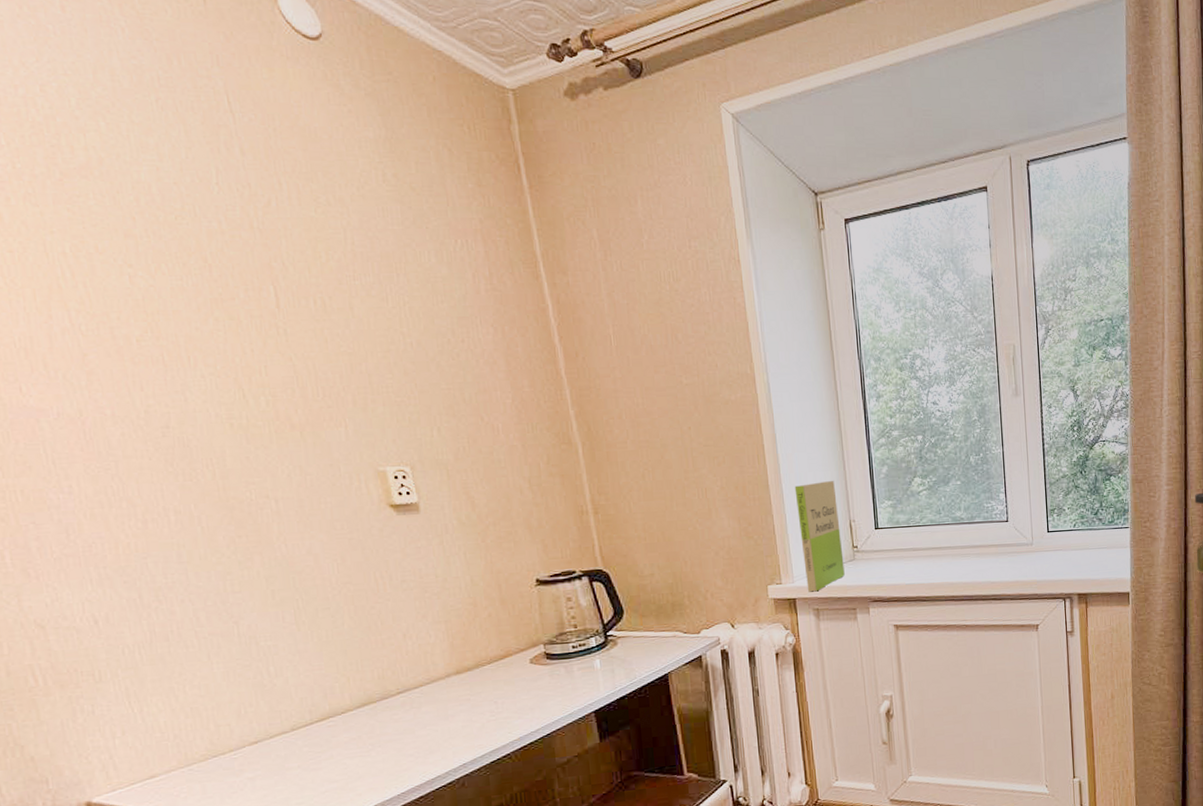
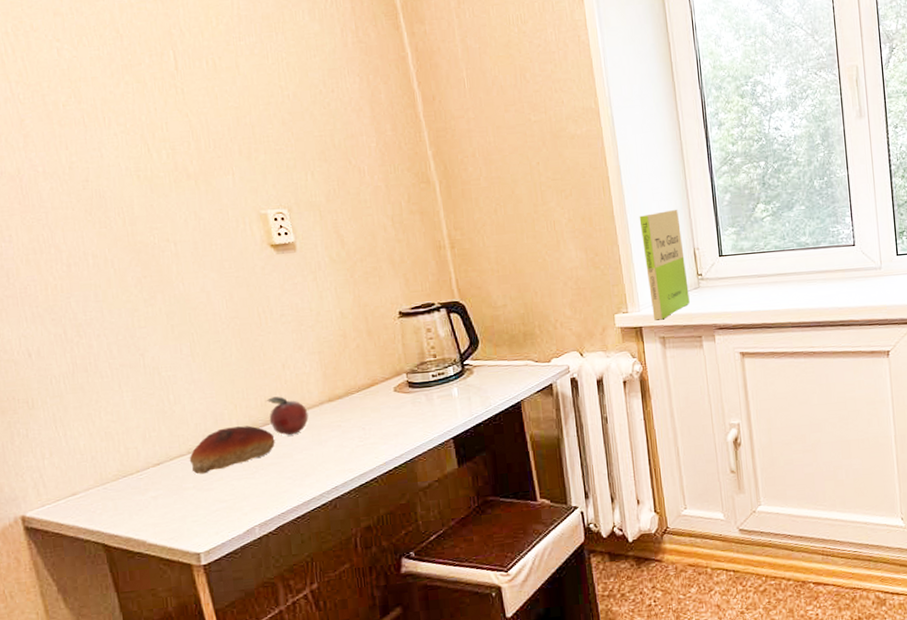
bread roll: none [293,700,394,753] -> present [189,425,275,475]
fruit: none [384,668,433,710] -> present [266,396,309,435]

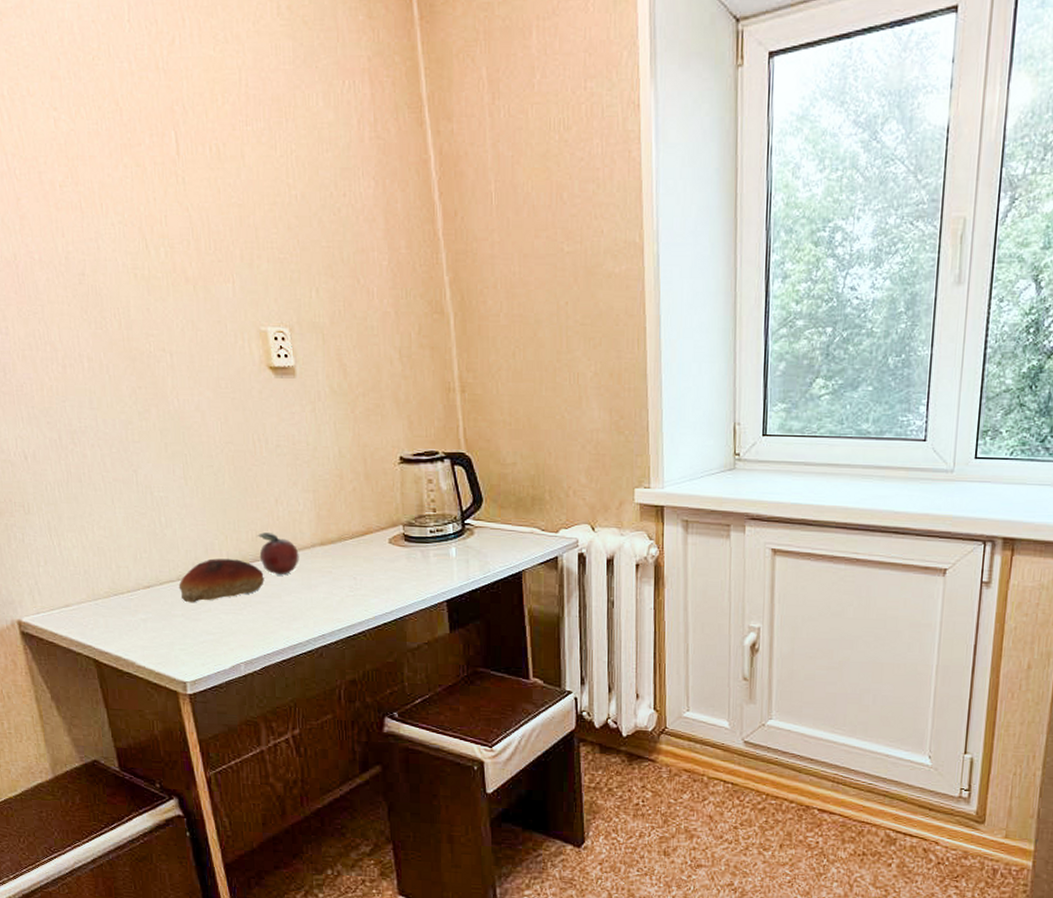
book: present [639,210,690,321] -> none [675,375,723,501]

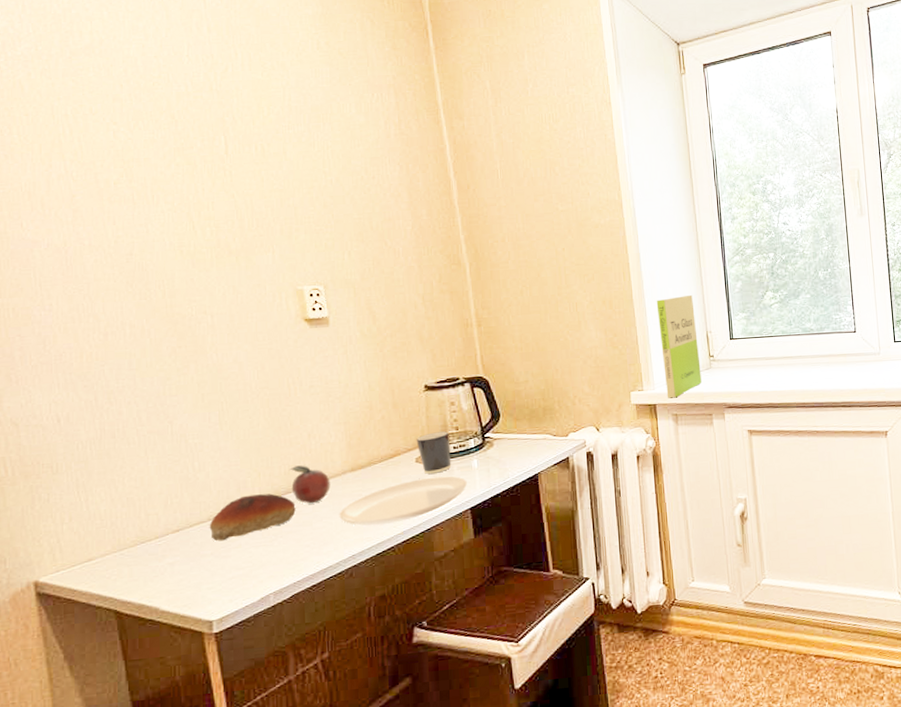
plate: none [308,561,444,607] -> present [339,476,467,526]
mug: none [390,512,427,558] -> present [416,431,452,474]
book: none [675,375,723,501] -> present [656,295,702,399]

